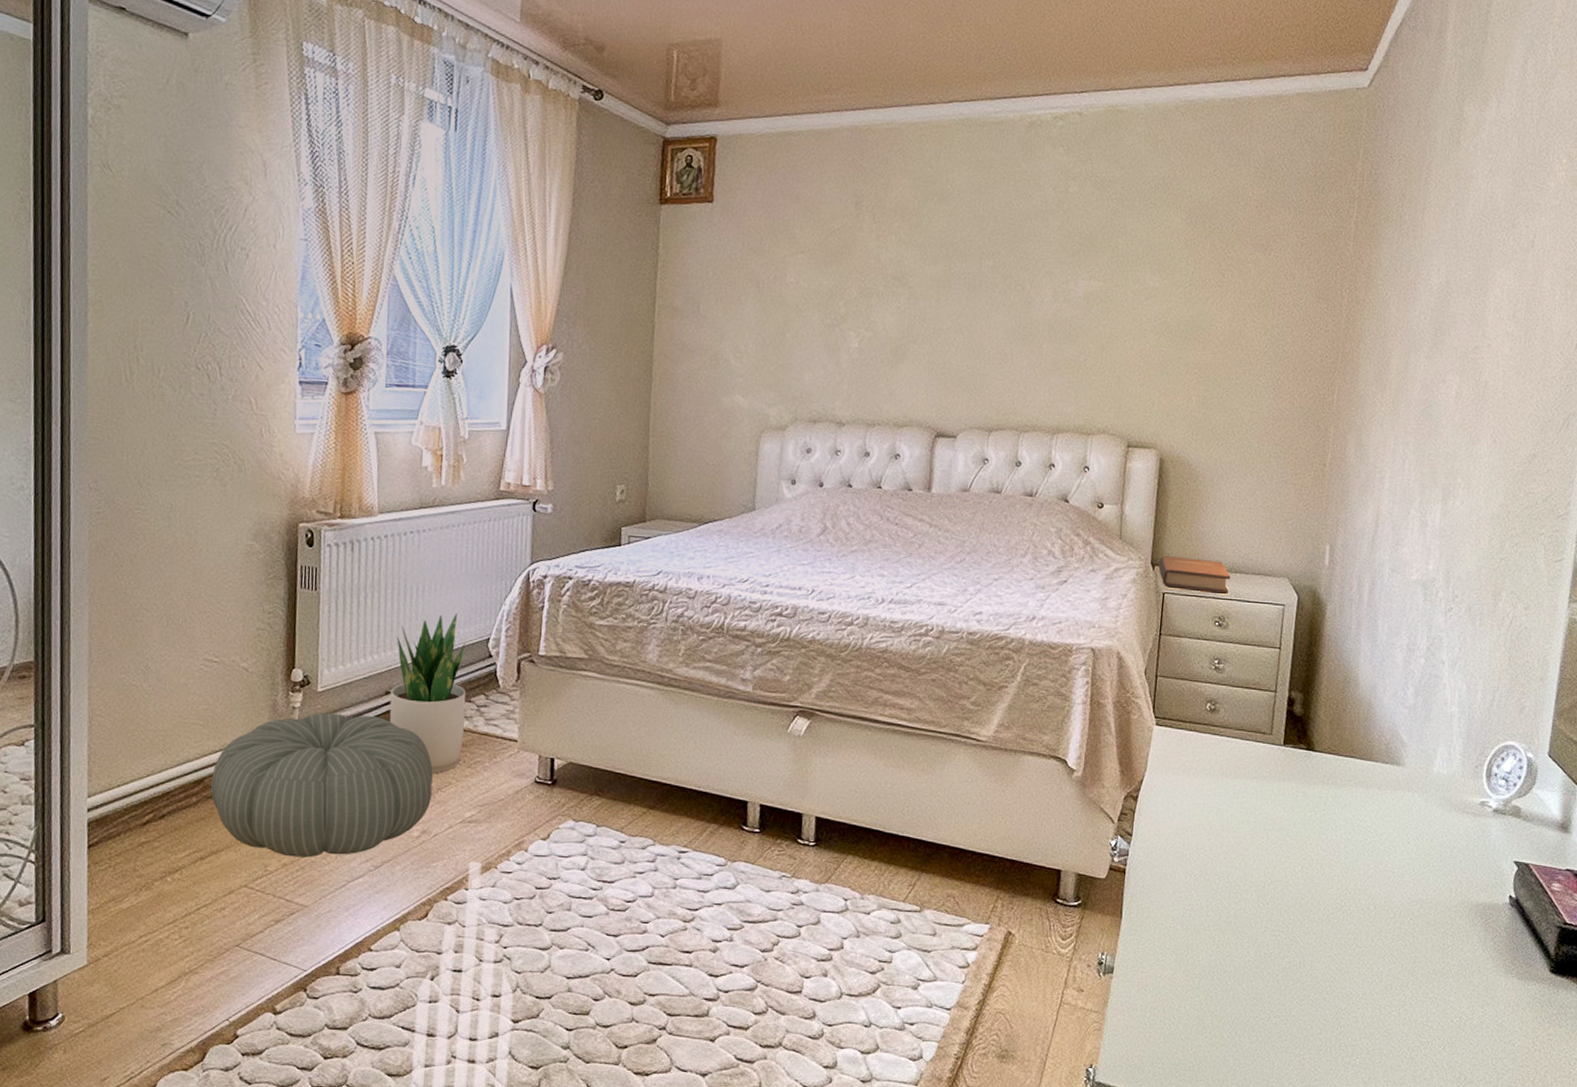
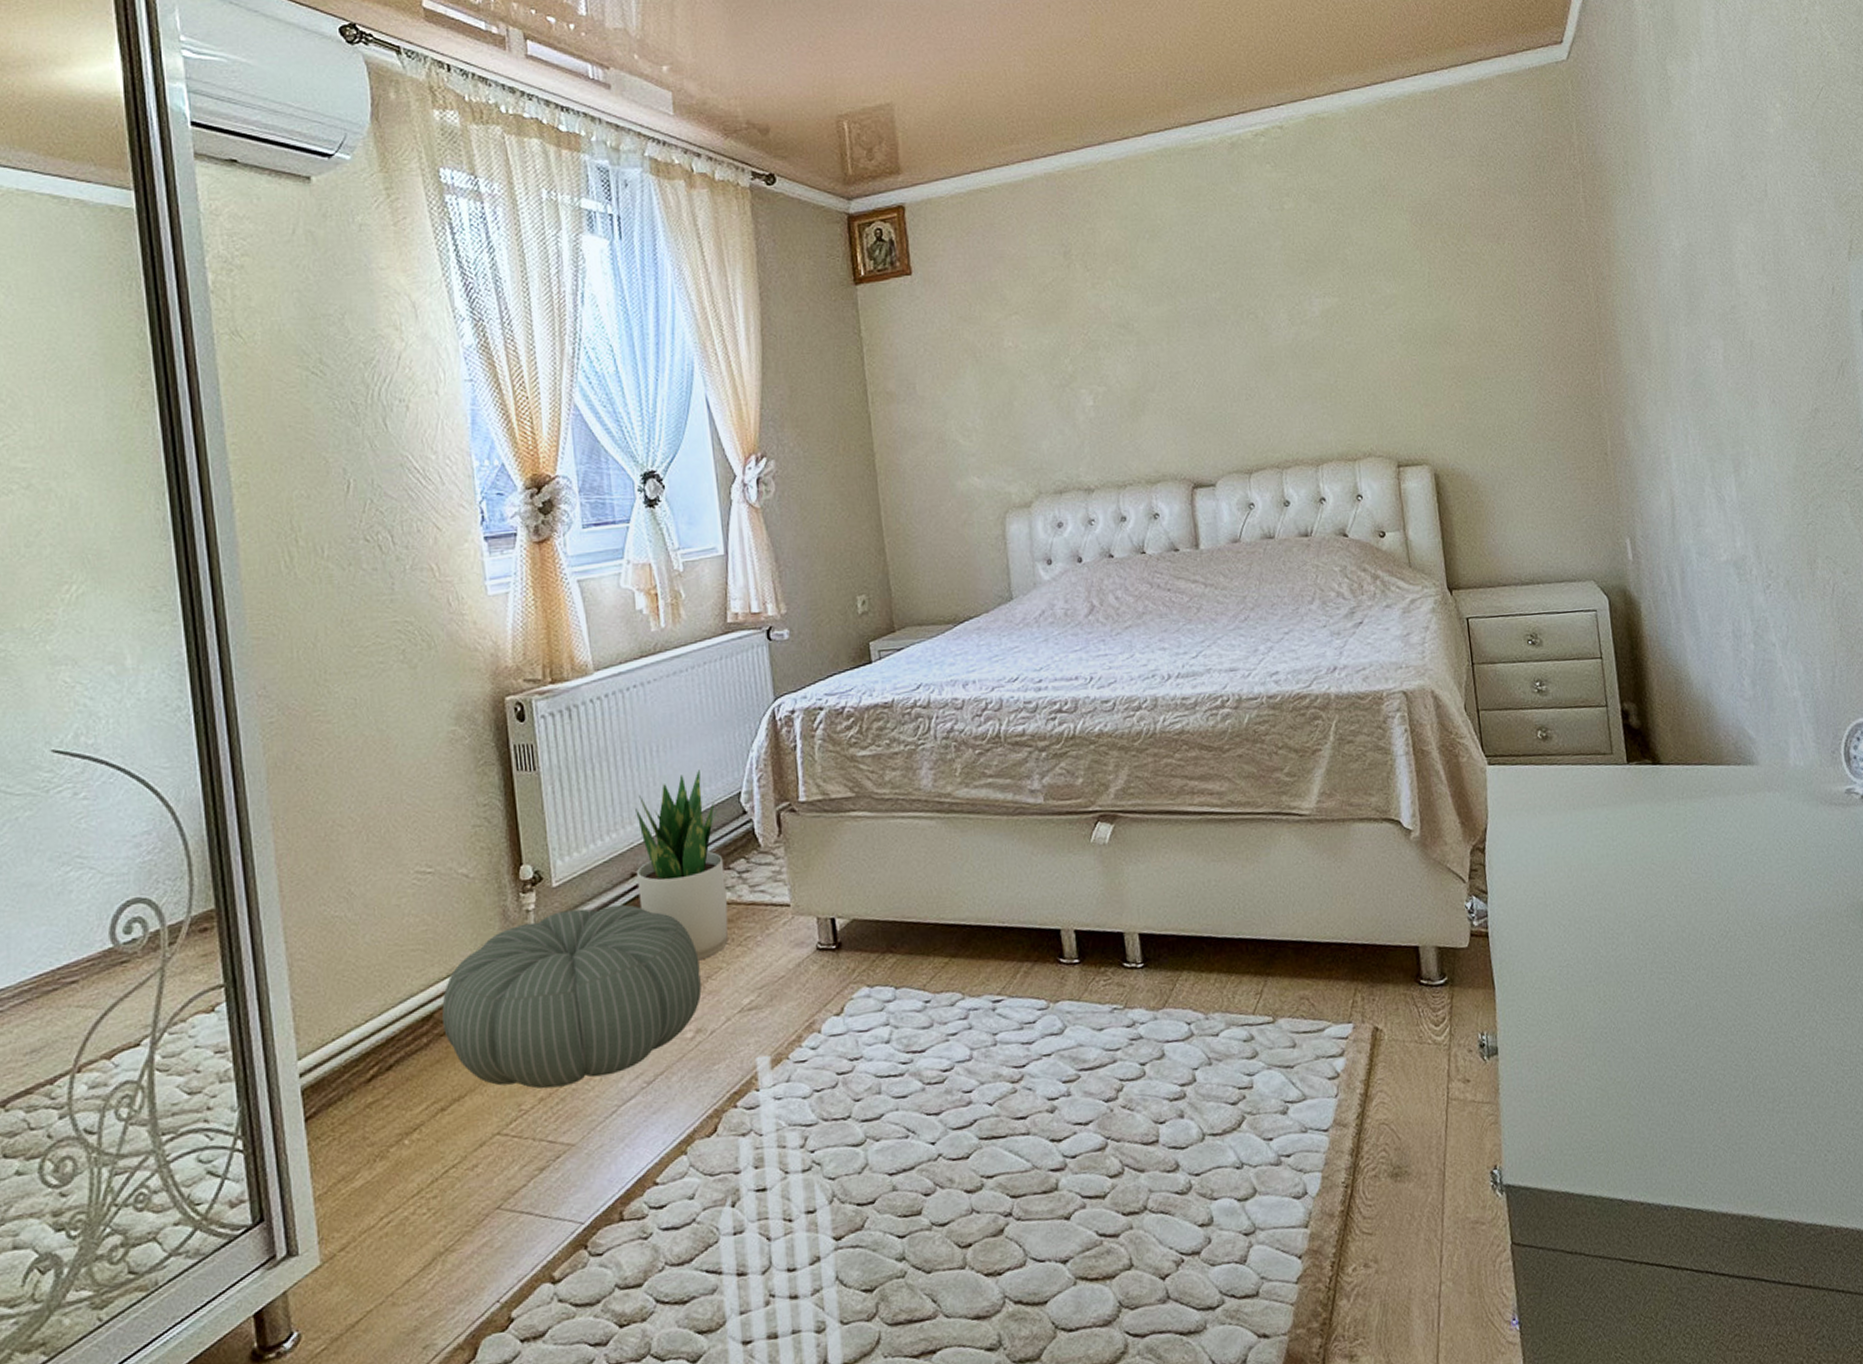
book: present [1158,555,1231,594] -> none [1455,574,1535,612]

